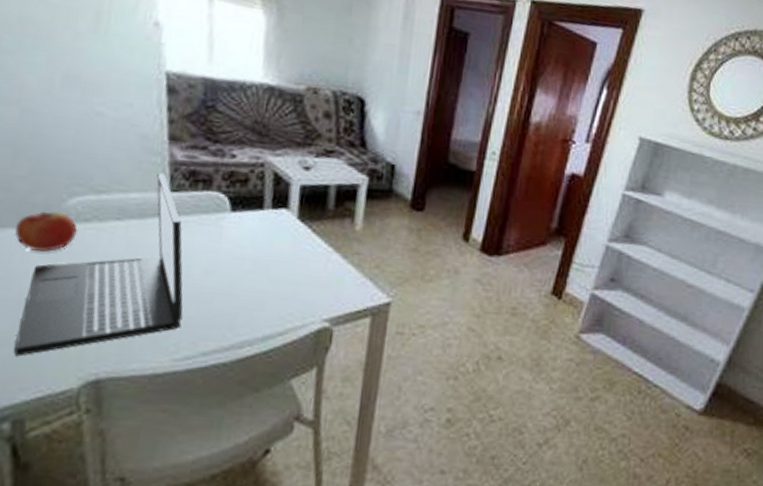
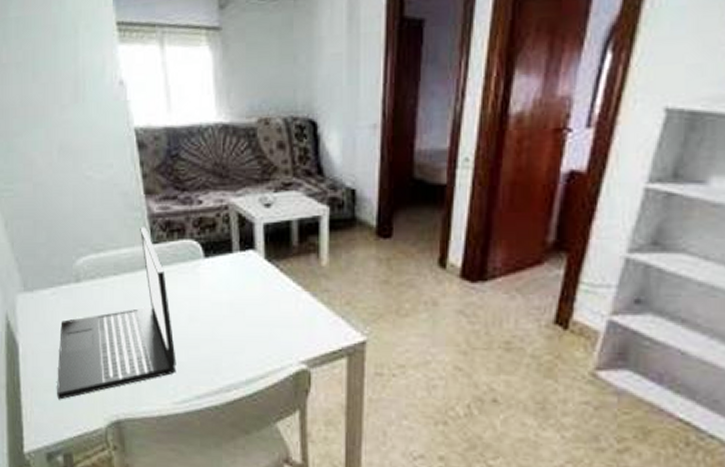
fruit: present [14,211,78,252] -> none [43,272,87,308]

